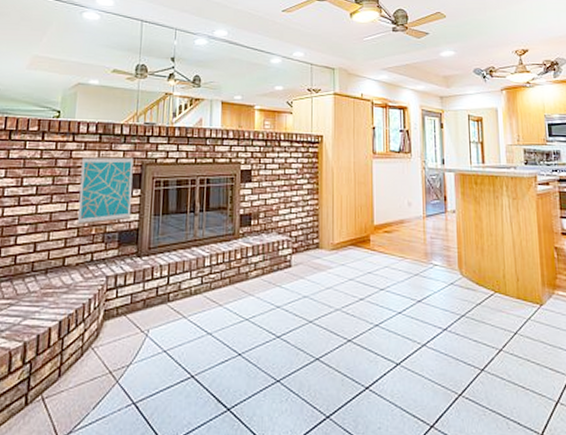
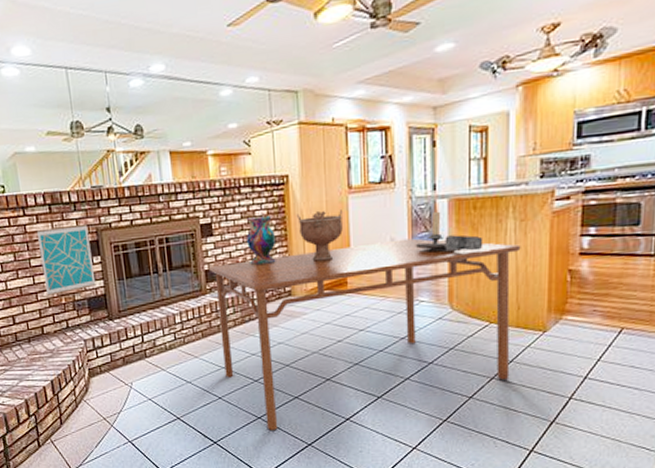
dining table: none [243,204,516,397] -> present [208,238,521,430]
vase: none [282,169,309,214] -> present [246,216,277,265]
decorative bowl: none [328,169,367,217] -> present [297,210,343,261]
candlestick: none [430,181,485,222] -> present [416,209,484,252]

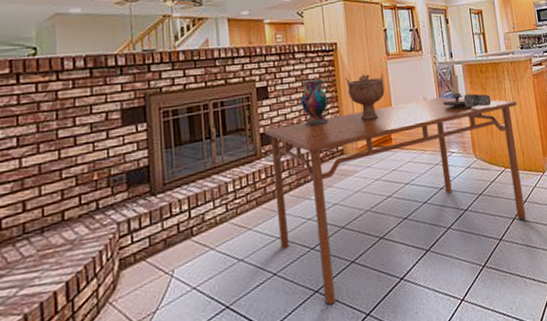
wall art: present [36,223,96,296] -> none [70,88,139,172]

